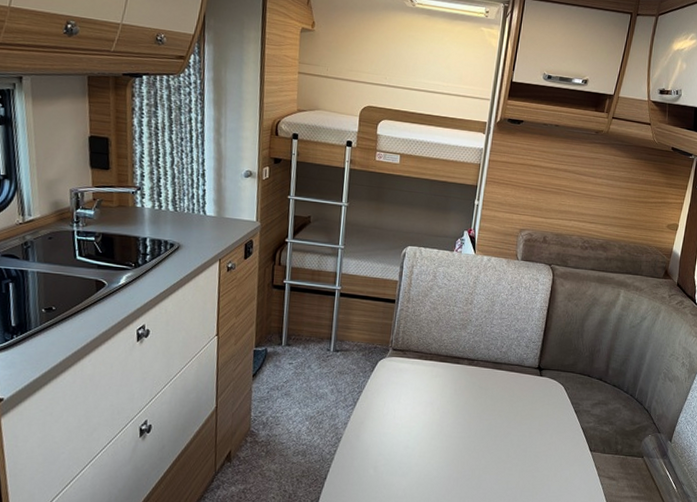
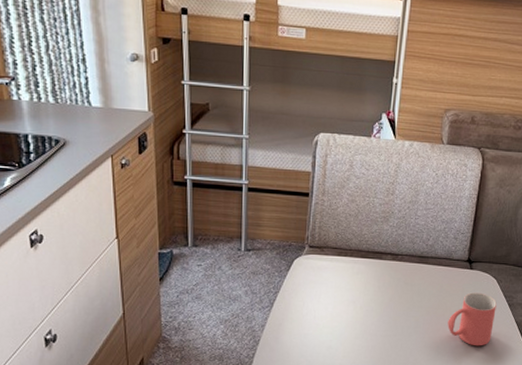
mug: none [518,398,564,451] -> present [447,292,497,346]

